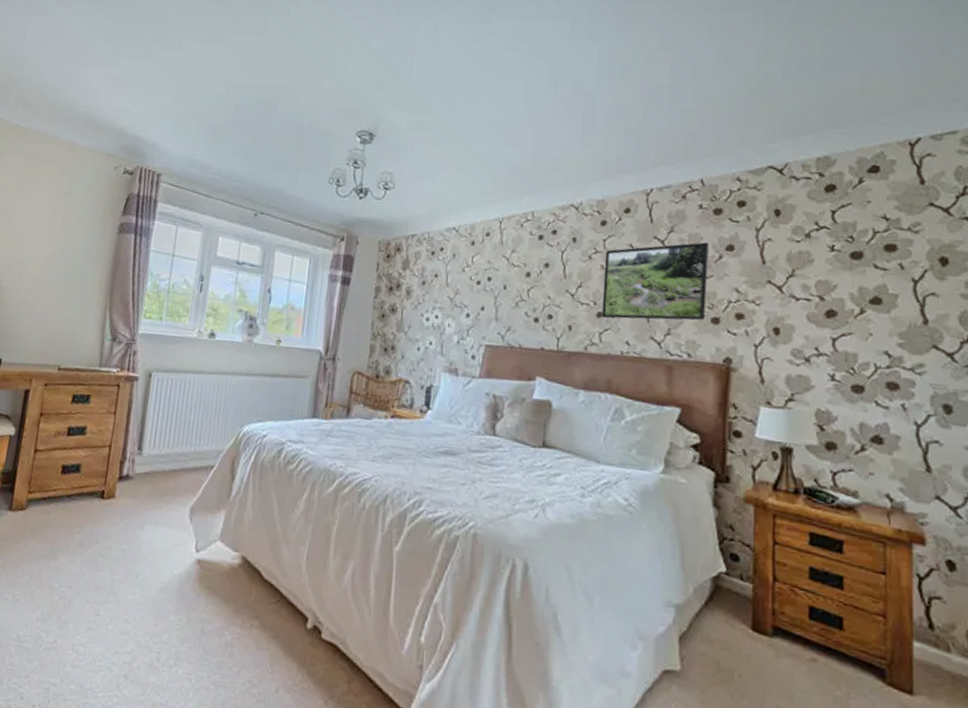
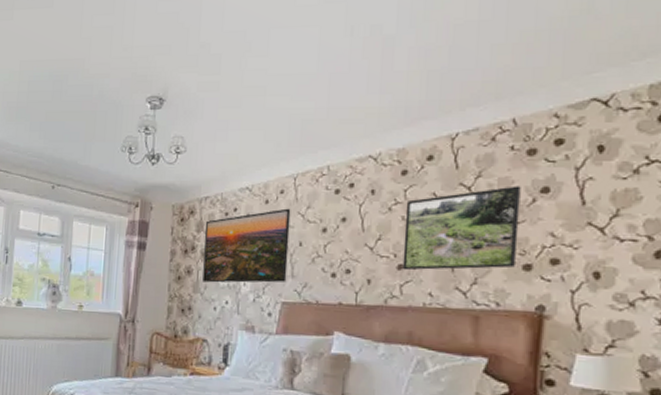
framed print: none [407,251,496,325] -> present [202,208,291,283]

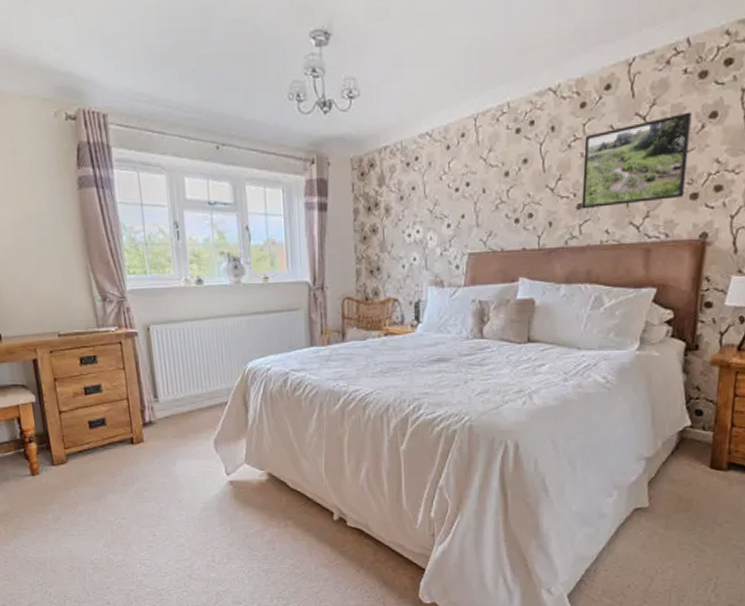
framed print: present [202,208,291,283] -> none [388,153,473,240]

